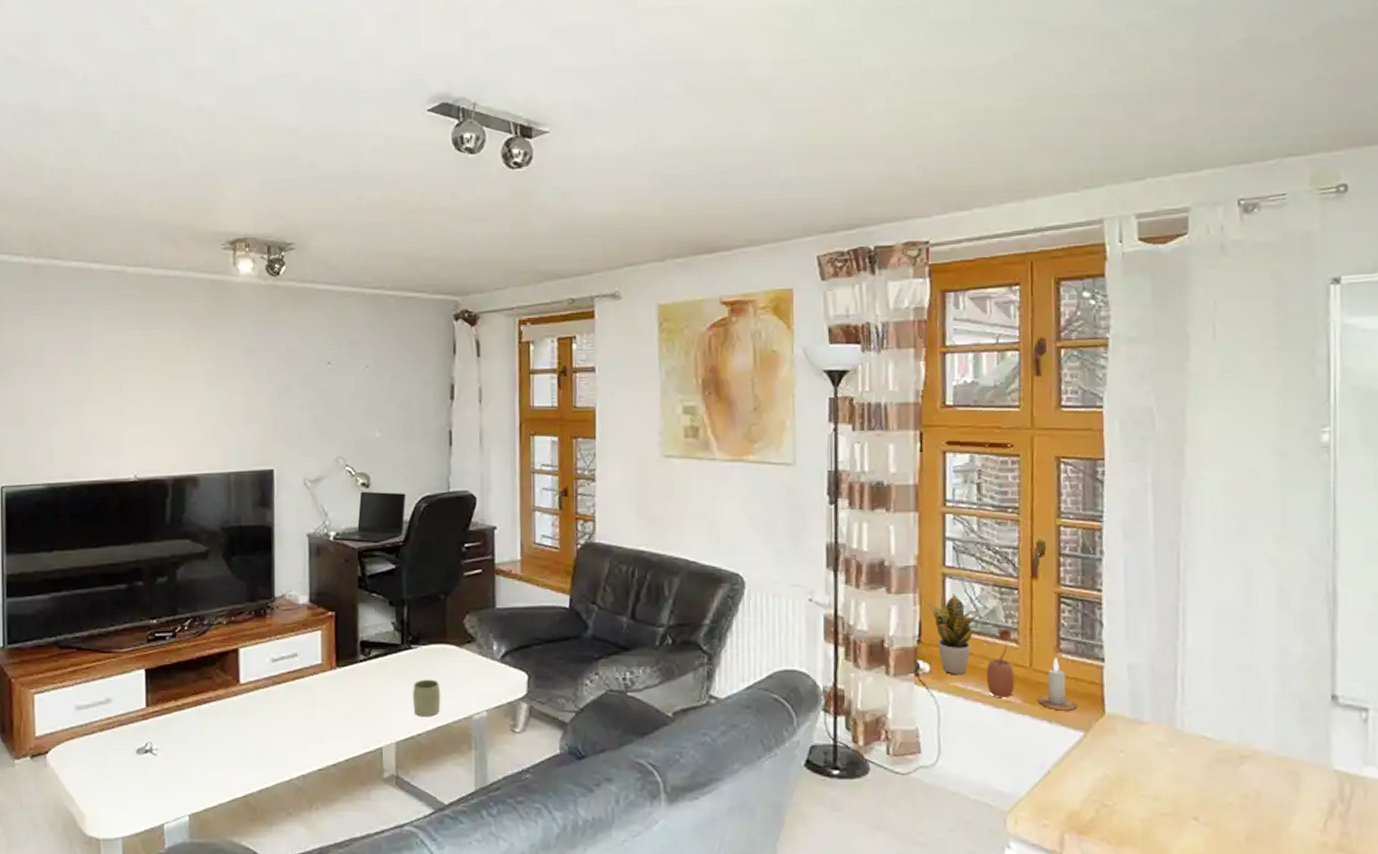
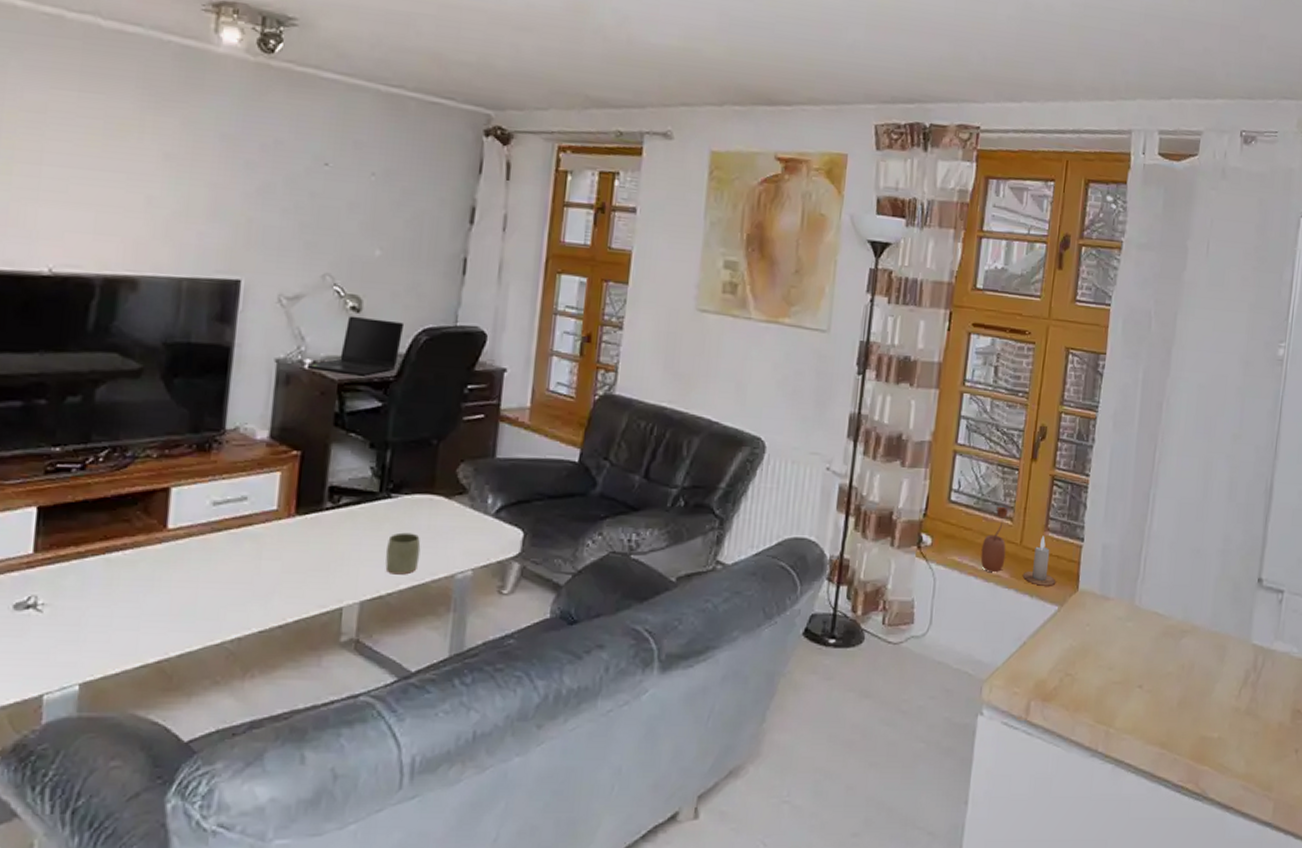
potted plant: present [928,594,979,674] -> none [937,470,981,548]

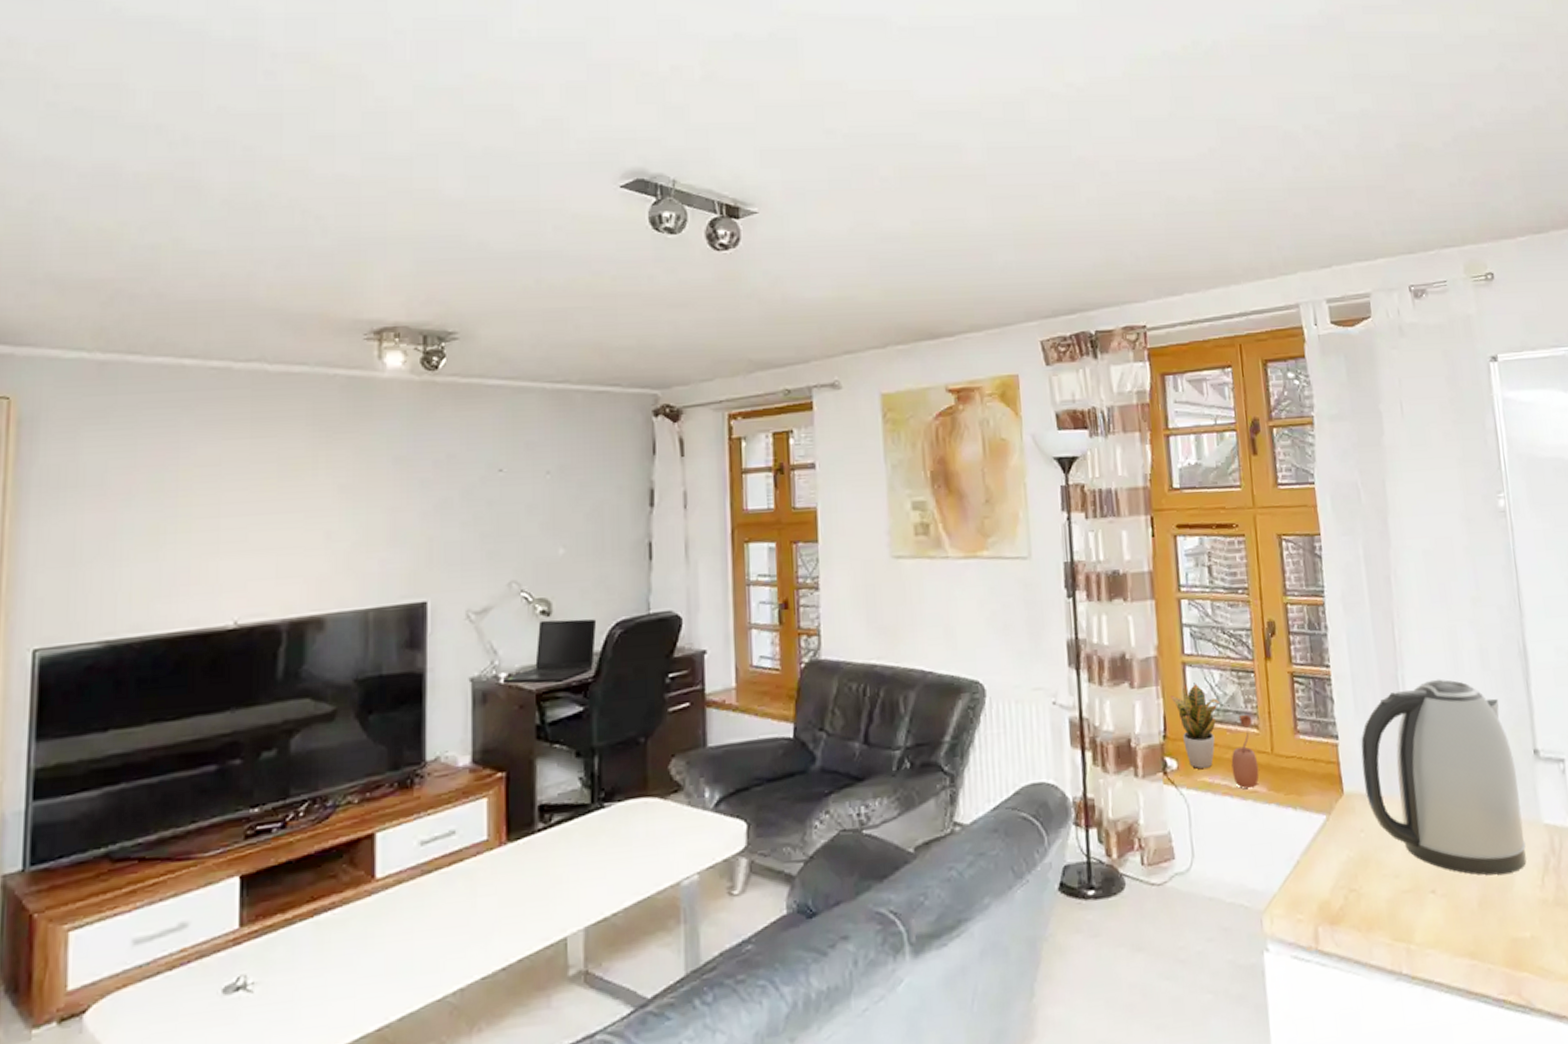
mug: present [385,532,421,575] -> none [605,842,642,892]
potted plant: none [937,470,981,548] -> present [1171,684,1220,769]
candle: present [1023,535,1056,586] -> none [1281,739,1318,796]
kettle: none [1098,502,1239,681] -> present [1361,679,1527,875]

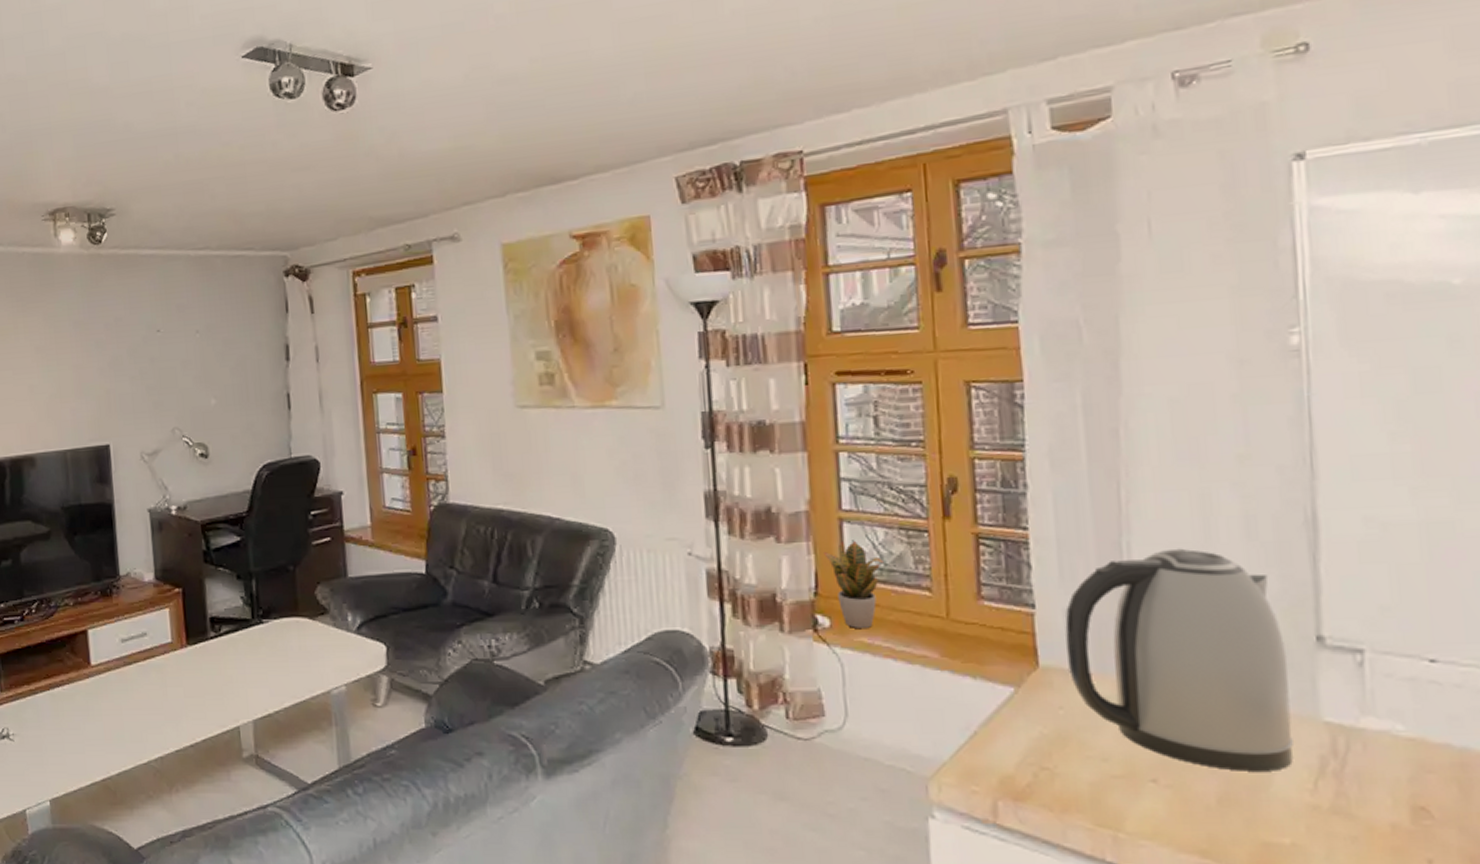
laptop: present [502,619,597,684] -> none [173,461,247,516]
potted flower: present [1231,714,1259,789] -> none [896,575,930,653]

